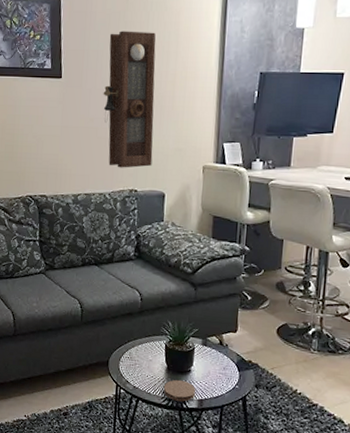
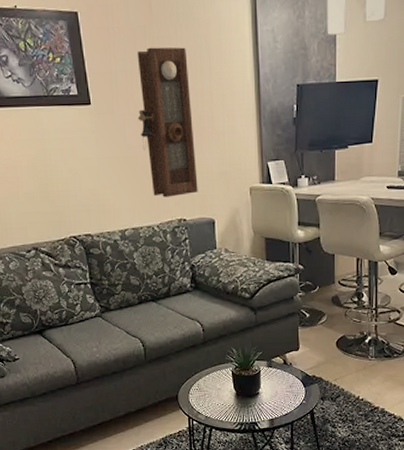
coaster: present [163,379,195,402] -> none [234,403,265,424]

